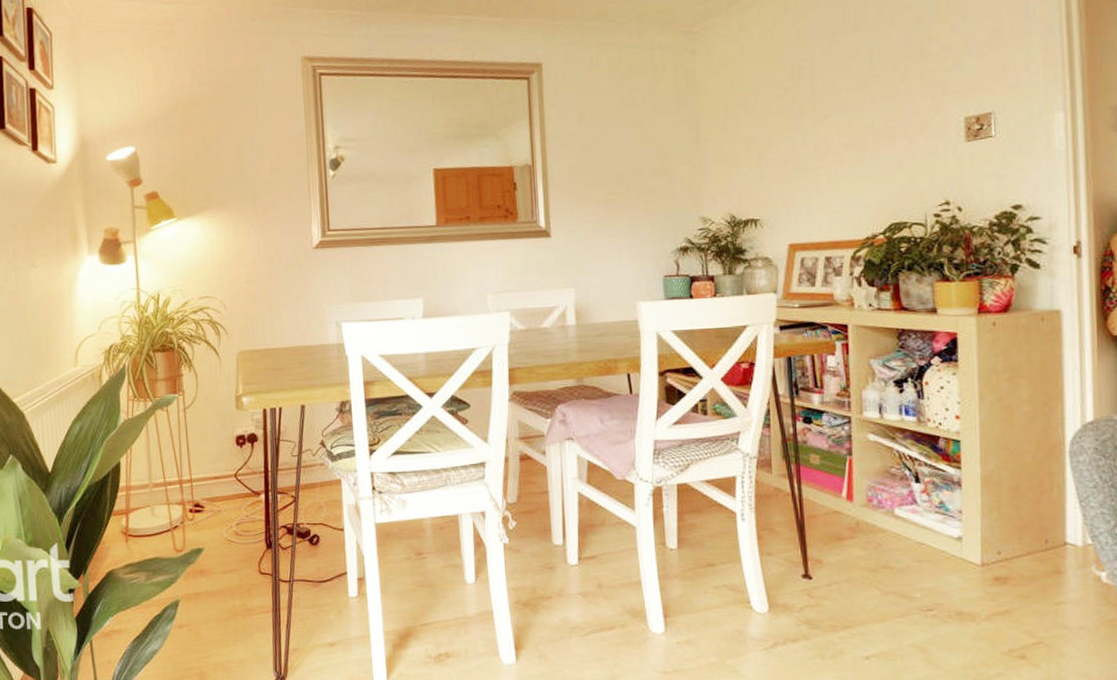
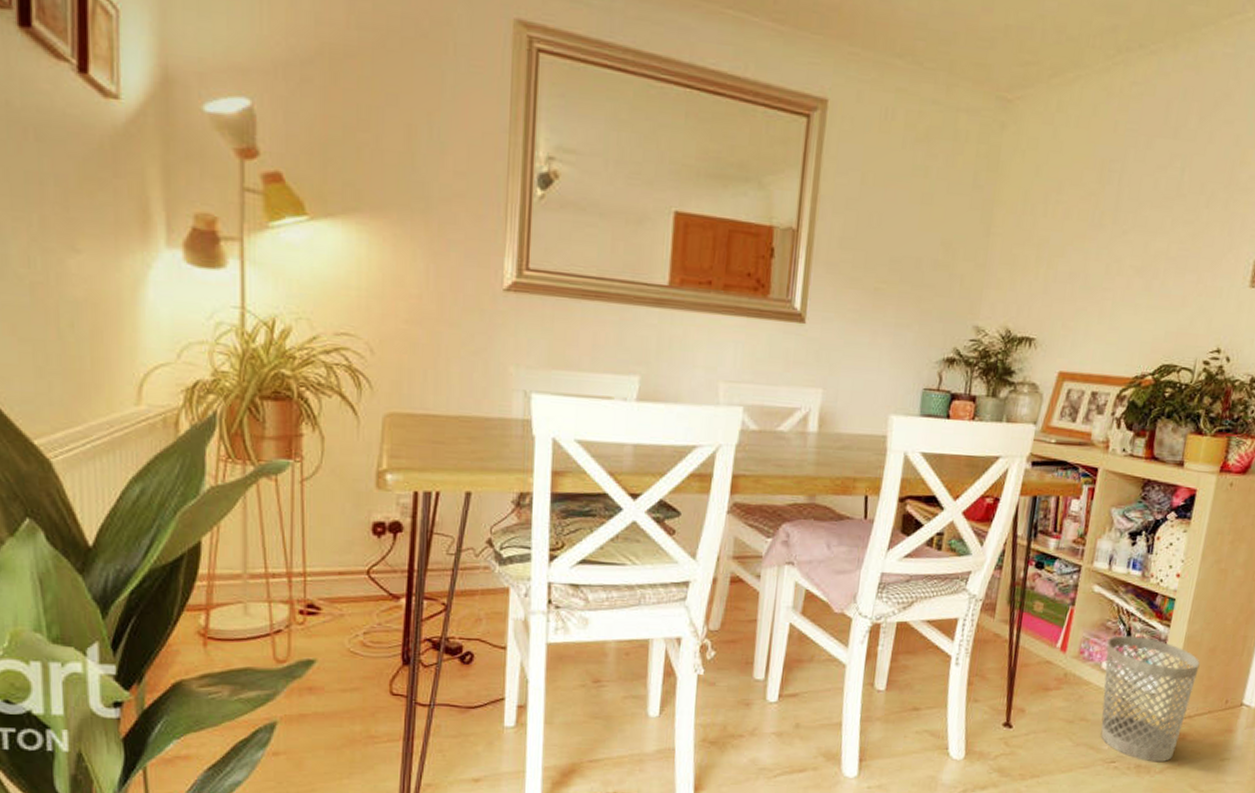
wastebasket: none [895,479,1005,609] -> present [1101,635,1200,763]

